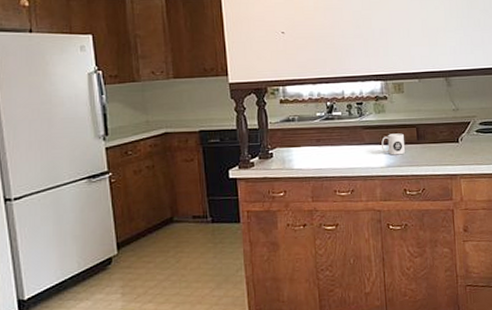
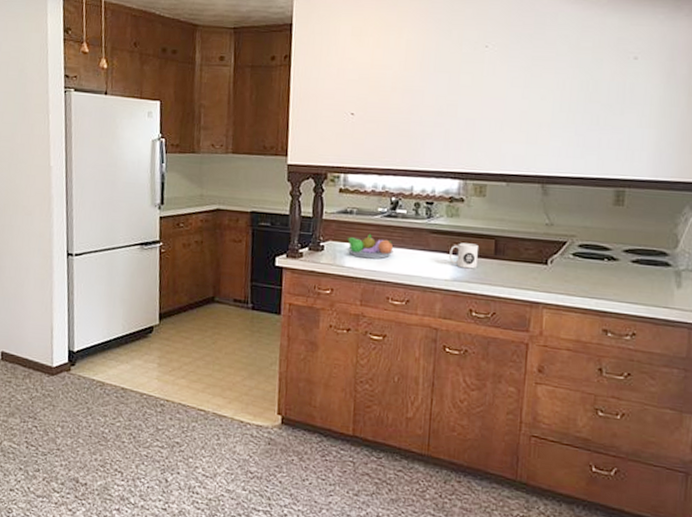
fruit bowl: none [292,137,335,159] -> present [345,234,394,259]

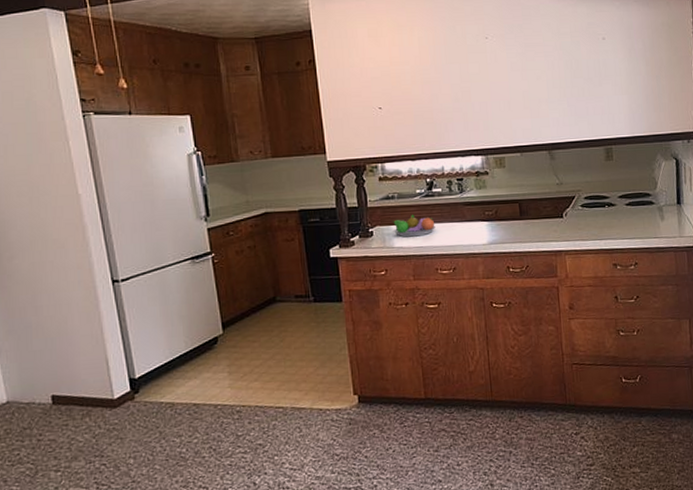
mug: present [449,243,478,269] -> none [483,209,507,232]

